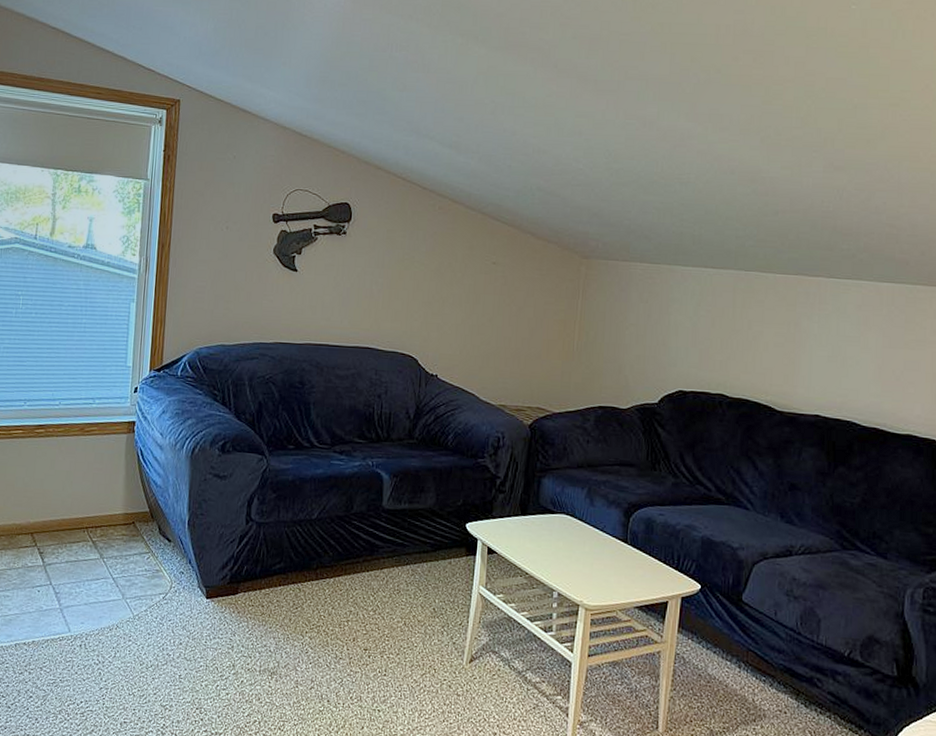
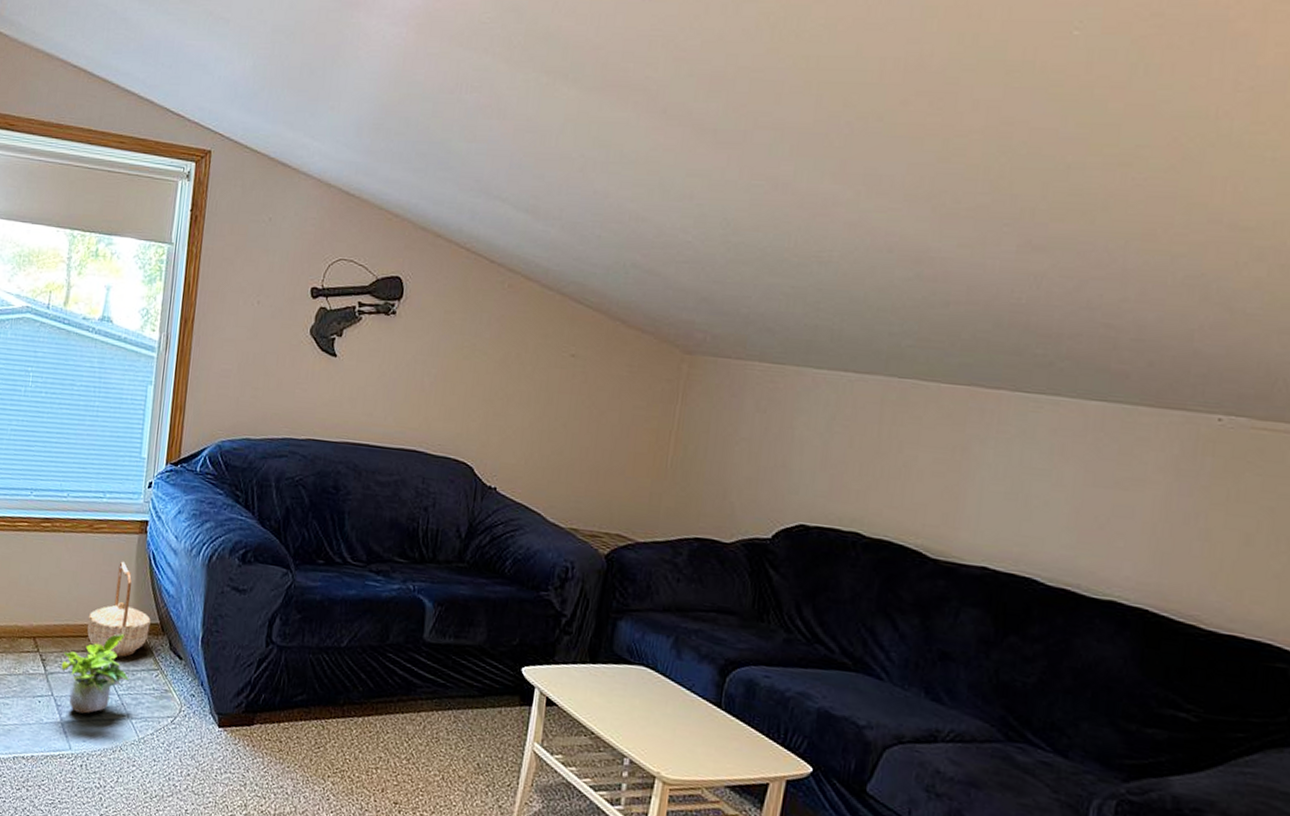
potted plant: none [58,523,123,598] -> present [61,633,129,714]
basket: none [81,459,141,544] -> present [87,561,151,657]

